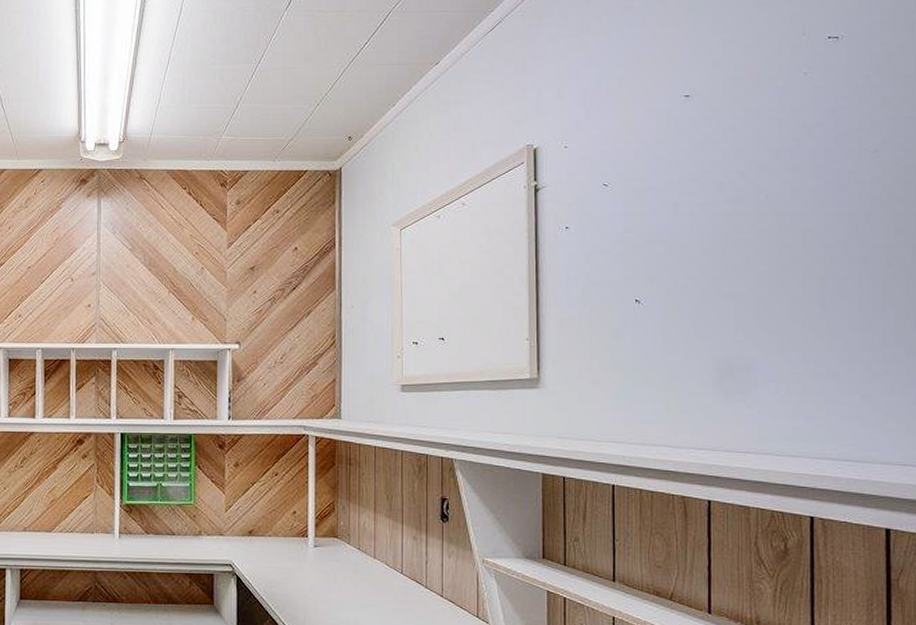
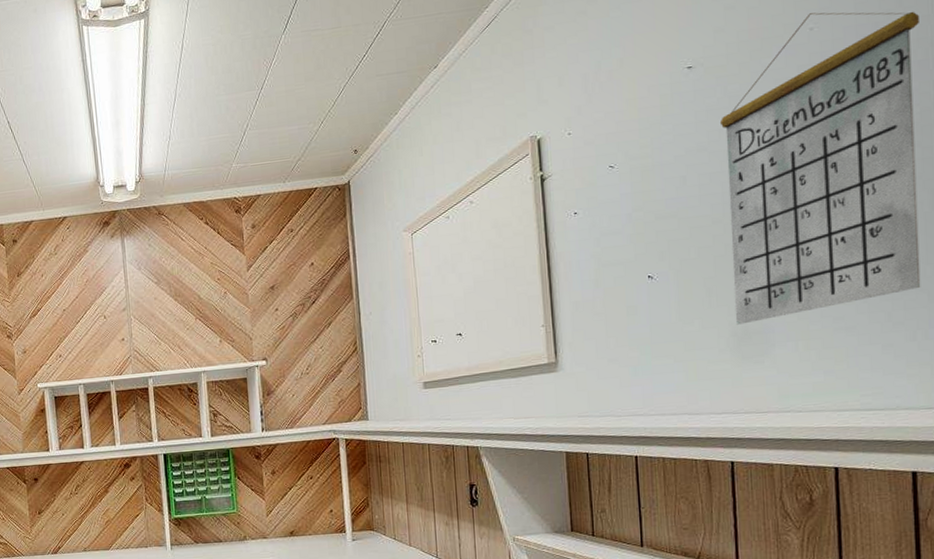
calendar: none [713,58,907,360] -> present [719,11,921,325]

